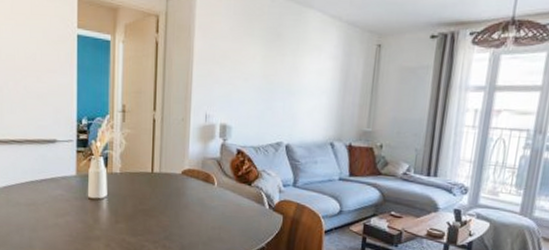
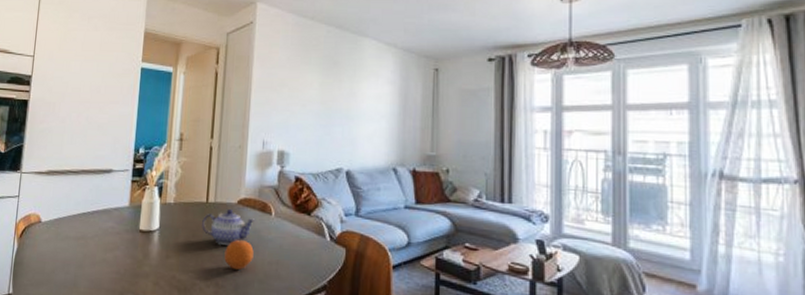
teapot: none [148,179,199,212] -> present [202,209,256,245]
fruit: none [170,206,198,234] -> present [224,239,254,270]

